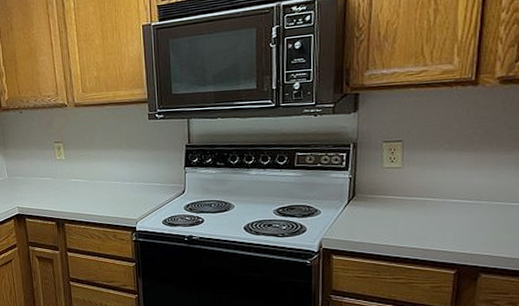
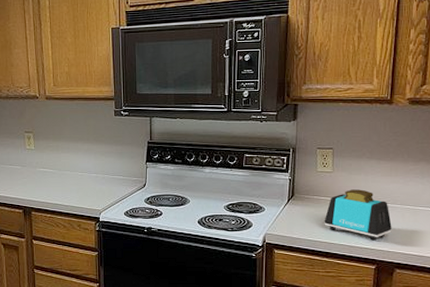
toaster: none [392,185,476,243] -> present [324,189,392,241]

